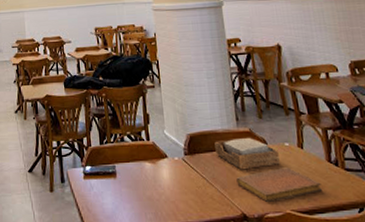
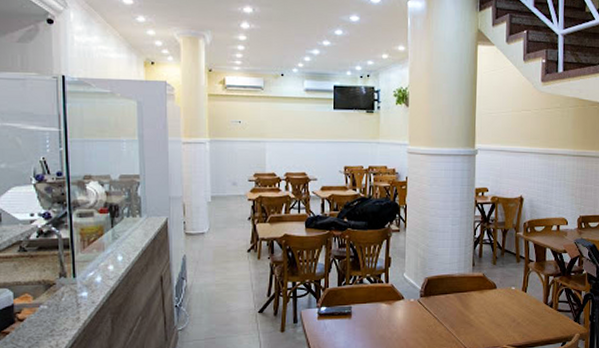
napkin holder: present [214,137,280,170] -> none [449,281,505,311]
notebook: present [236,167,322,202] -> none [464,308,536,338]

